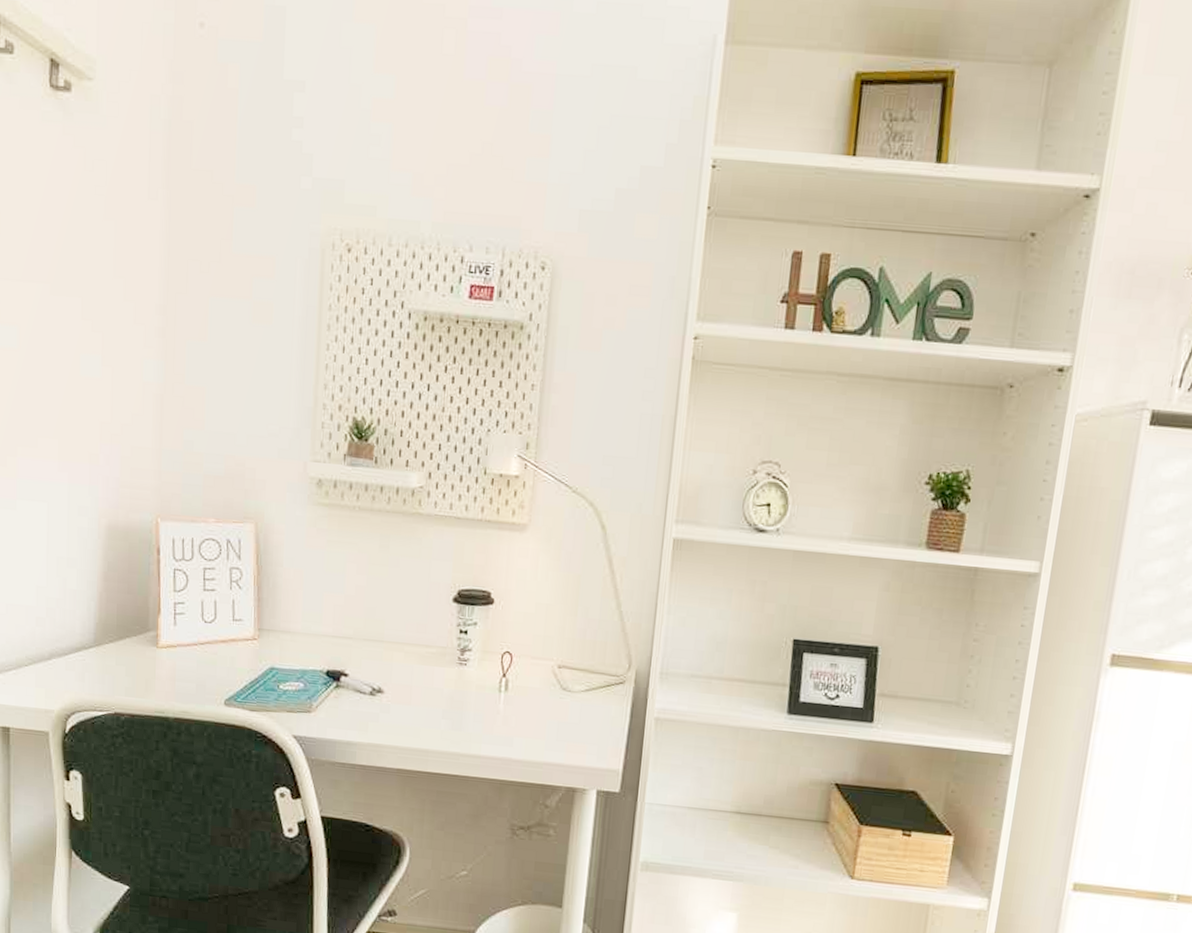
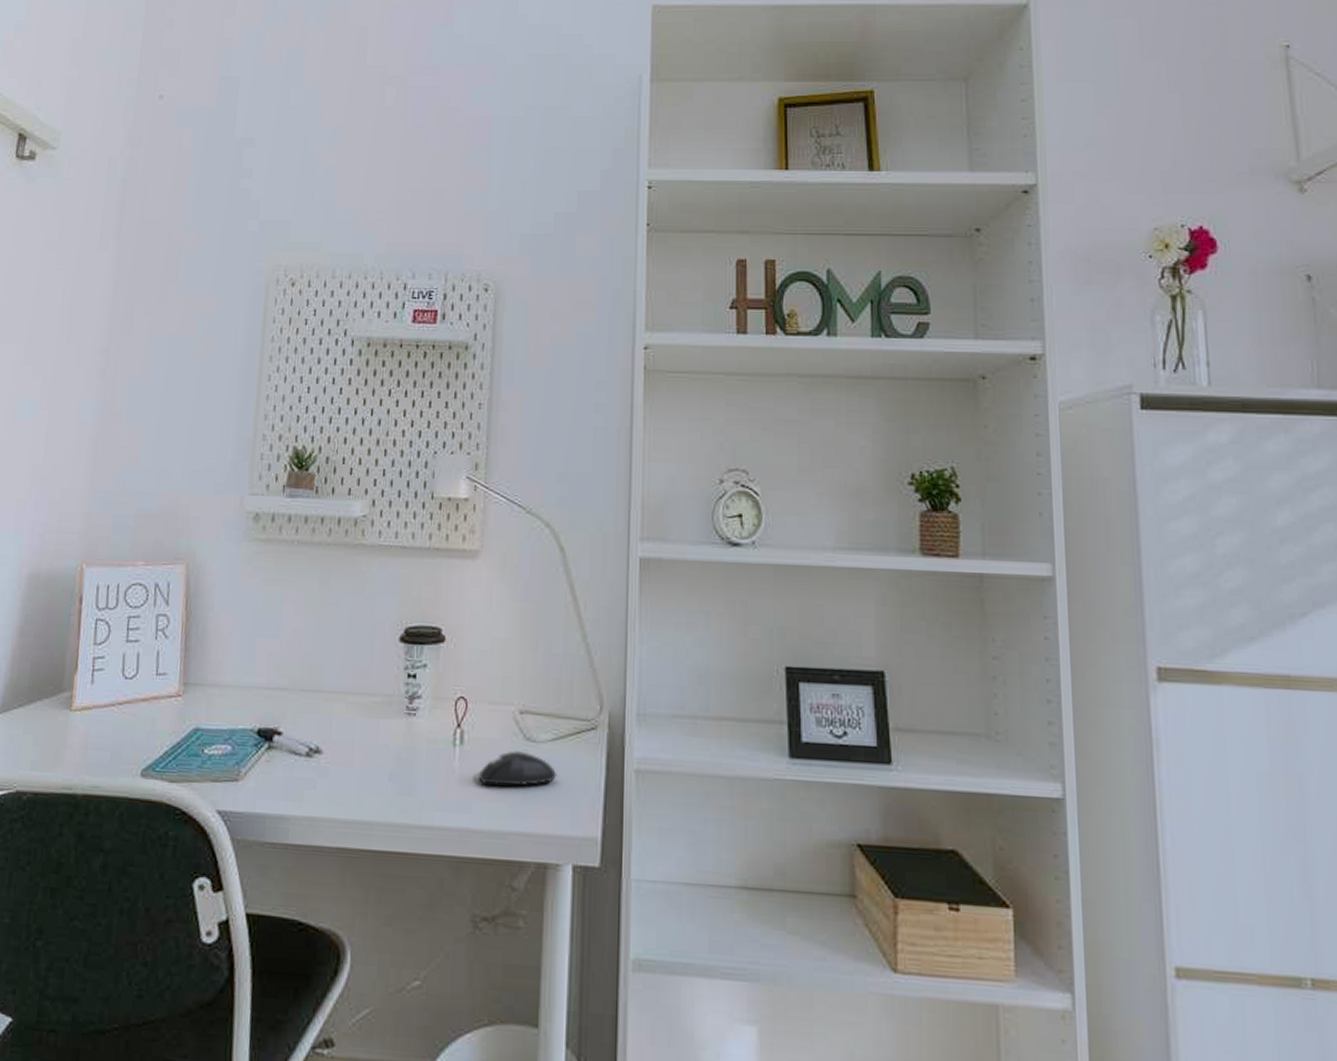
mouse: none [519,698,588,727] -> present [478,750,557,786]

